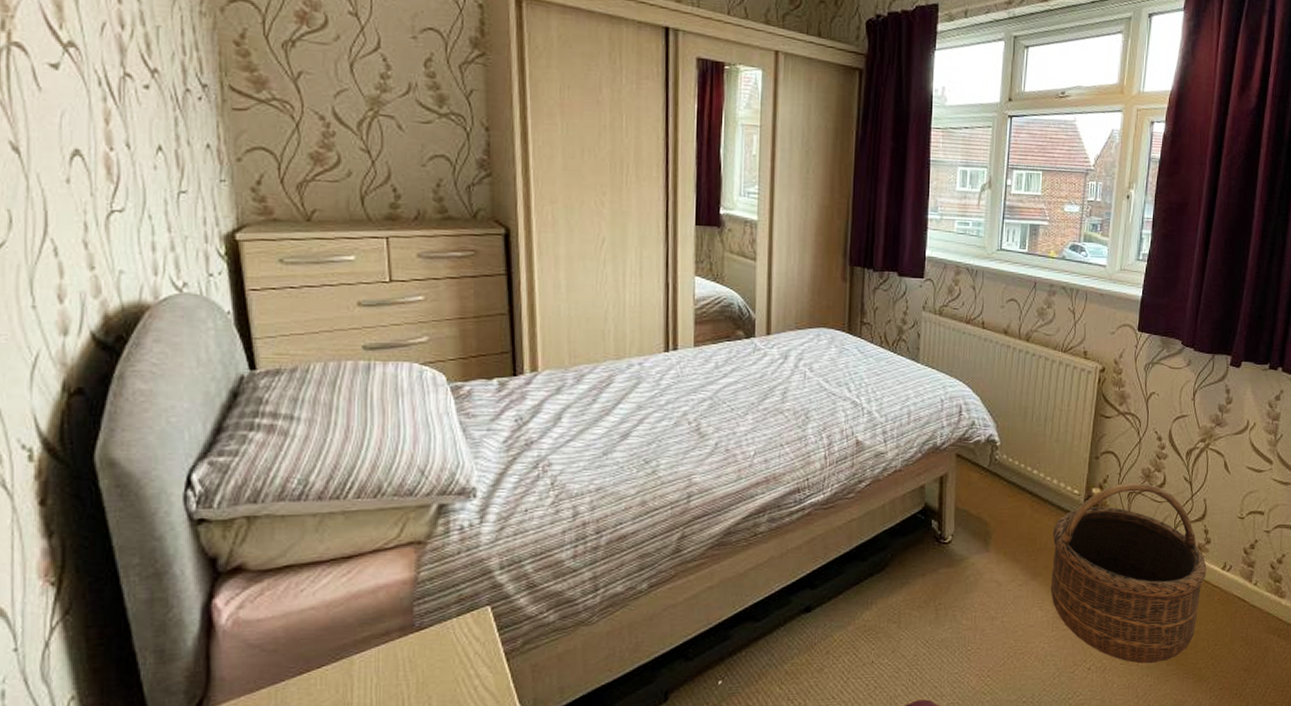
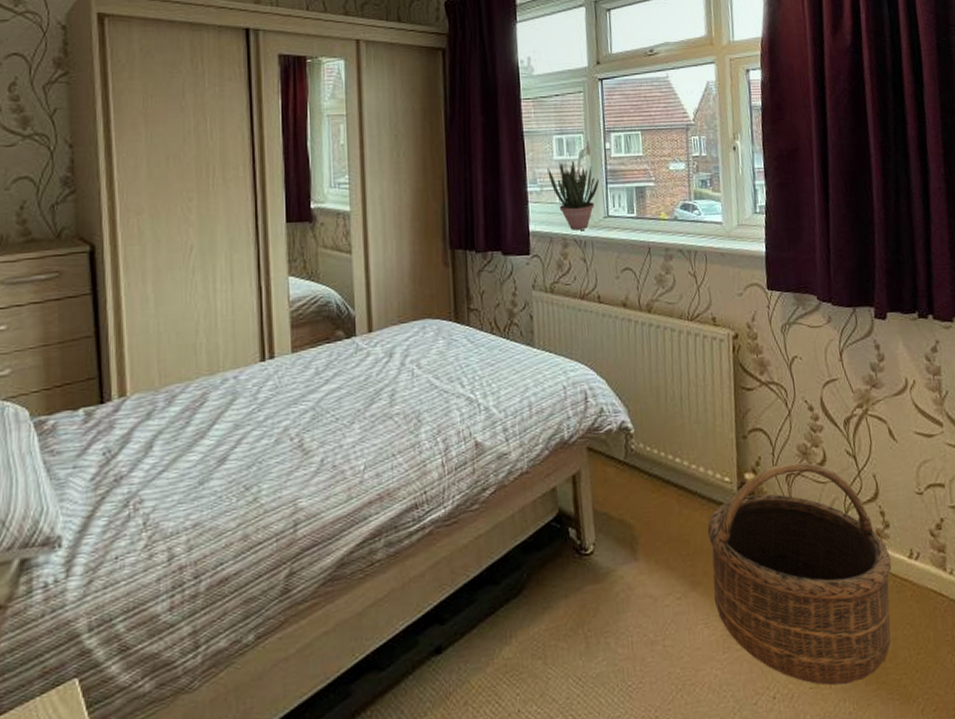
potted plant: none [949,192,996,261] -> present [547,160,599,231]

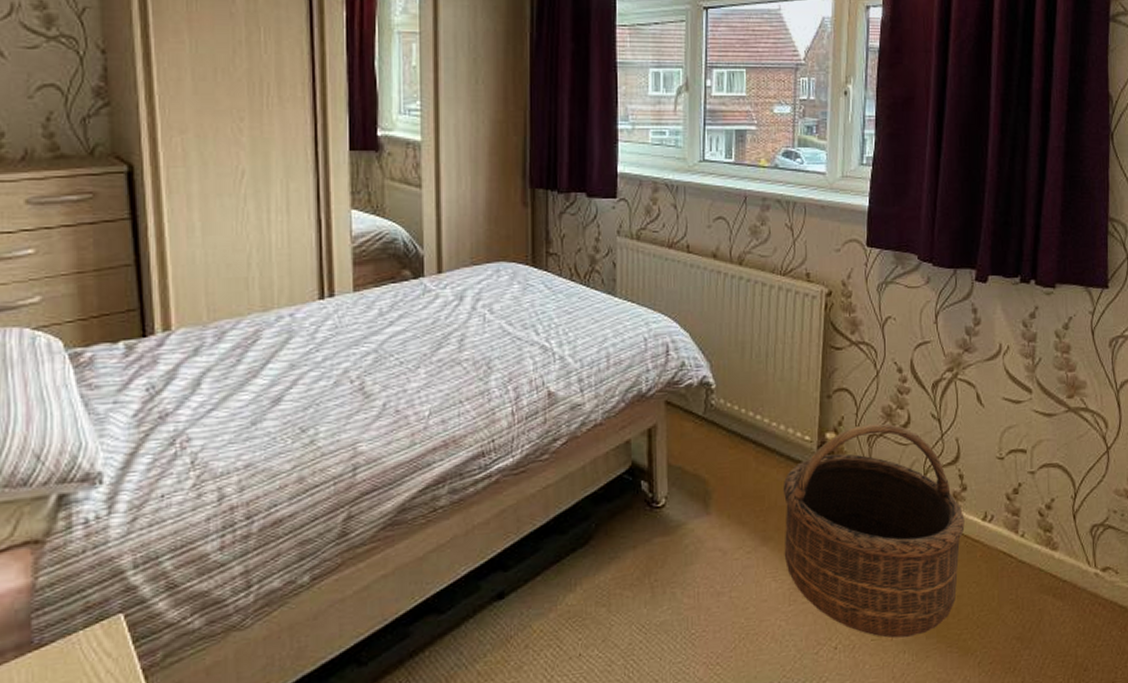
potted plant: present [547,160,599,231] -> none [641,97,696,175]

